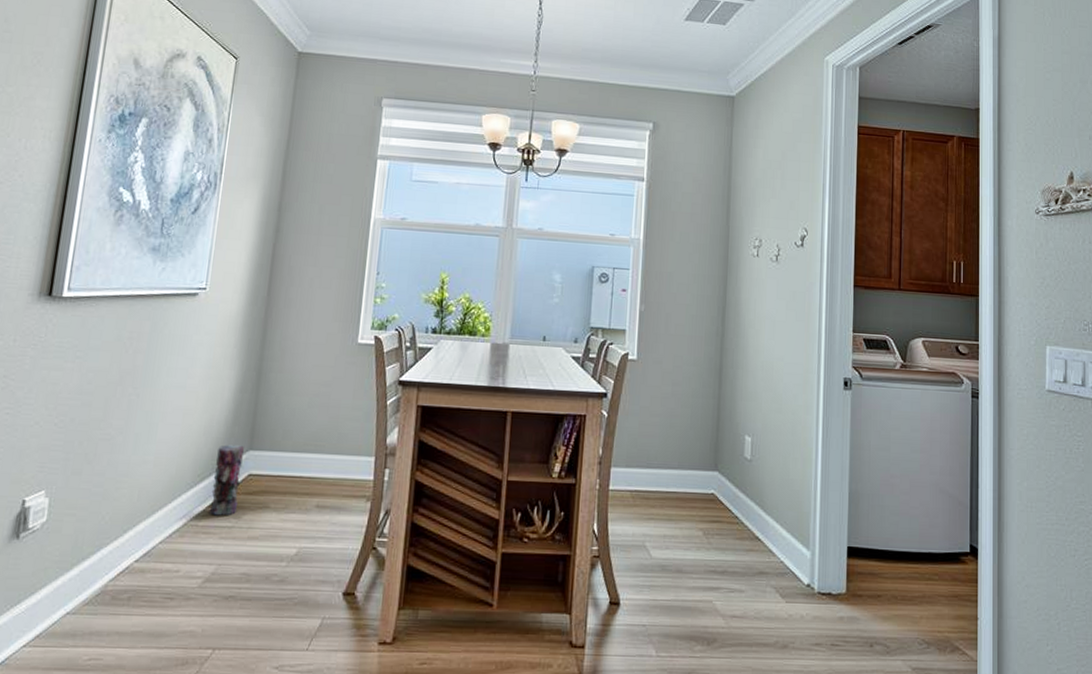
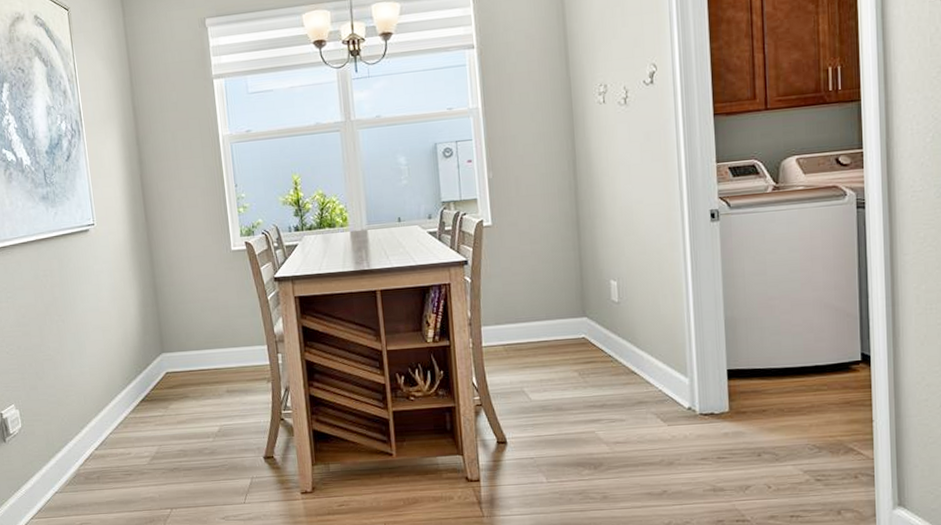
vase: present [209,445,244,516] -> none [137,350,164,408]

